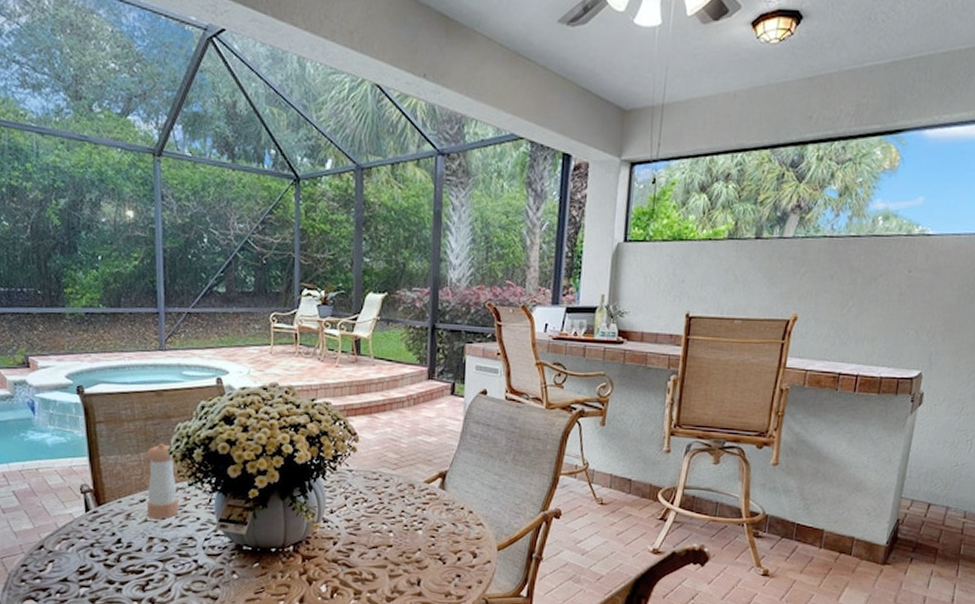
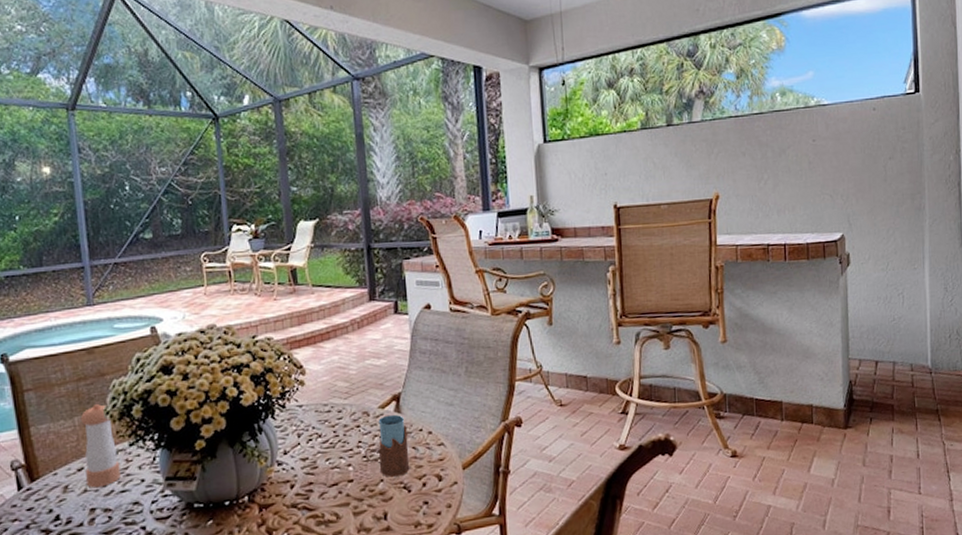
drinking glass: none [406,490,449,548] -> present [365,414,410,477]

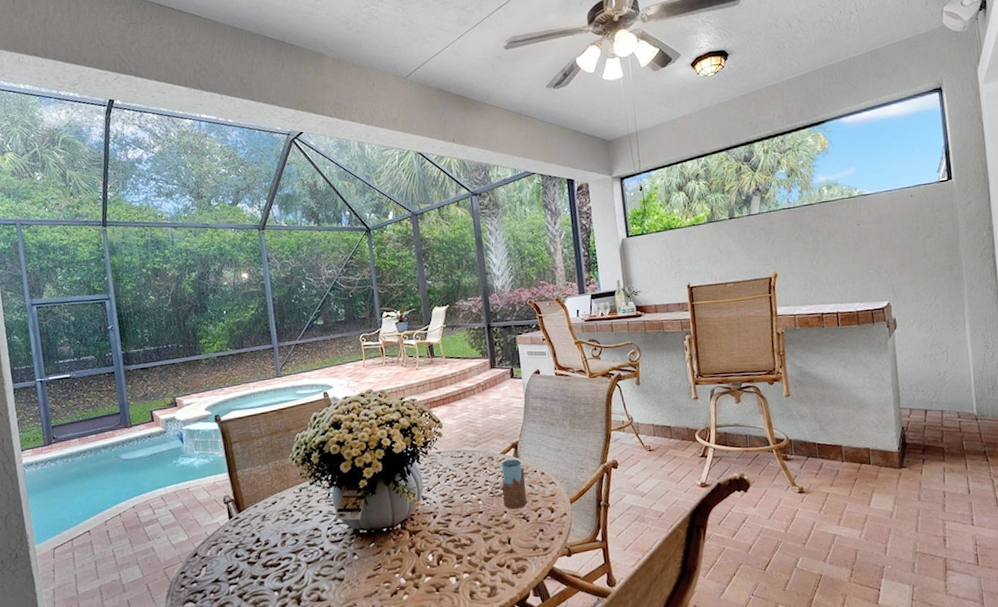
pepper shaker: present [80,404,121,488] -> none [273,453,304,518]

